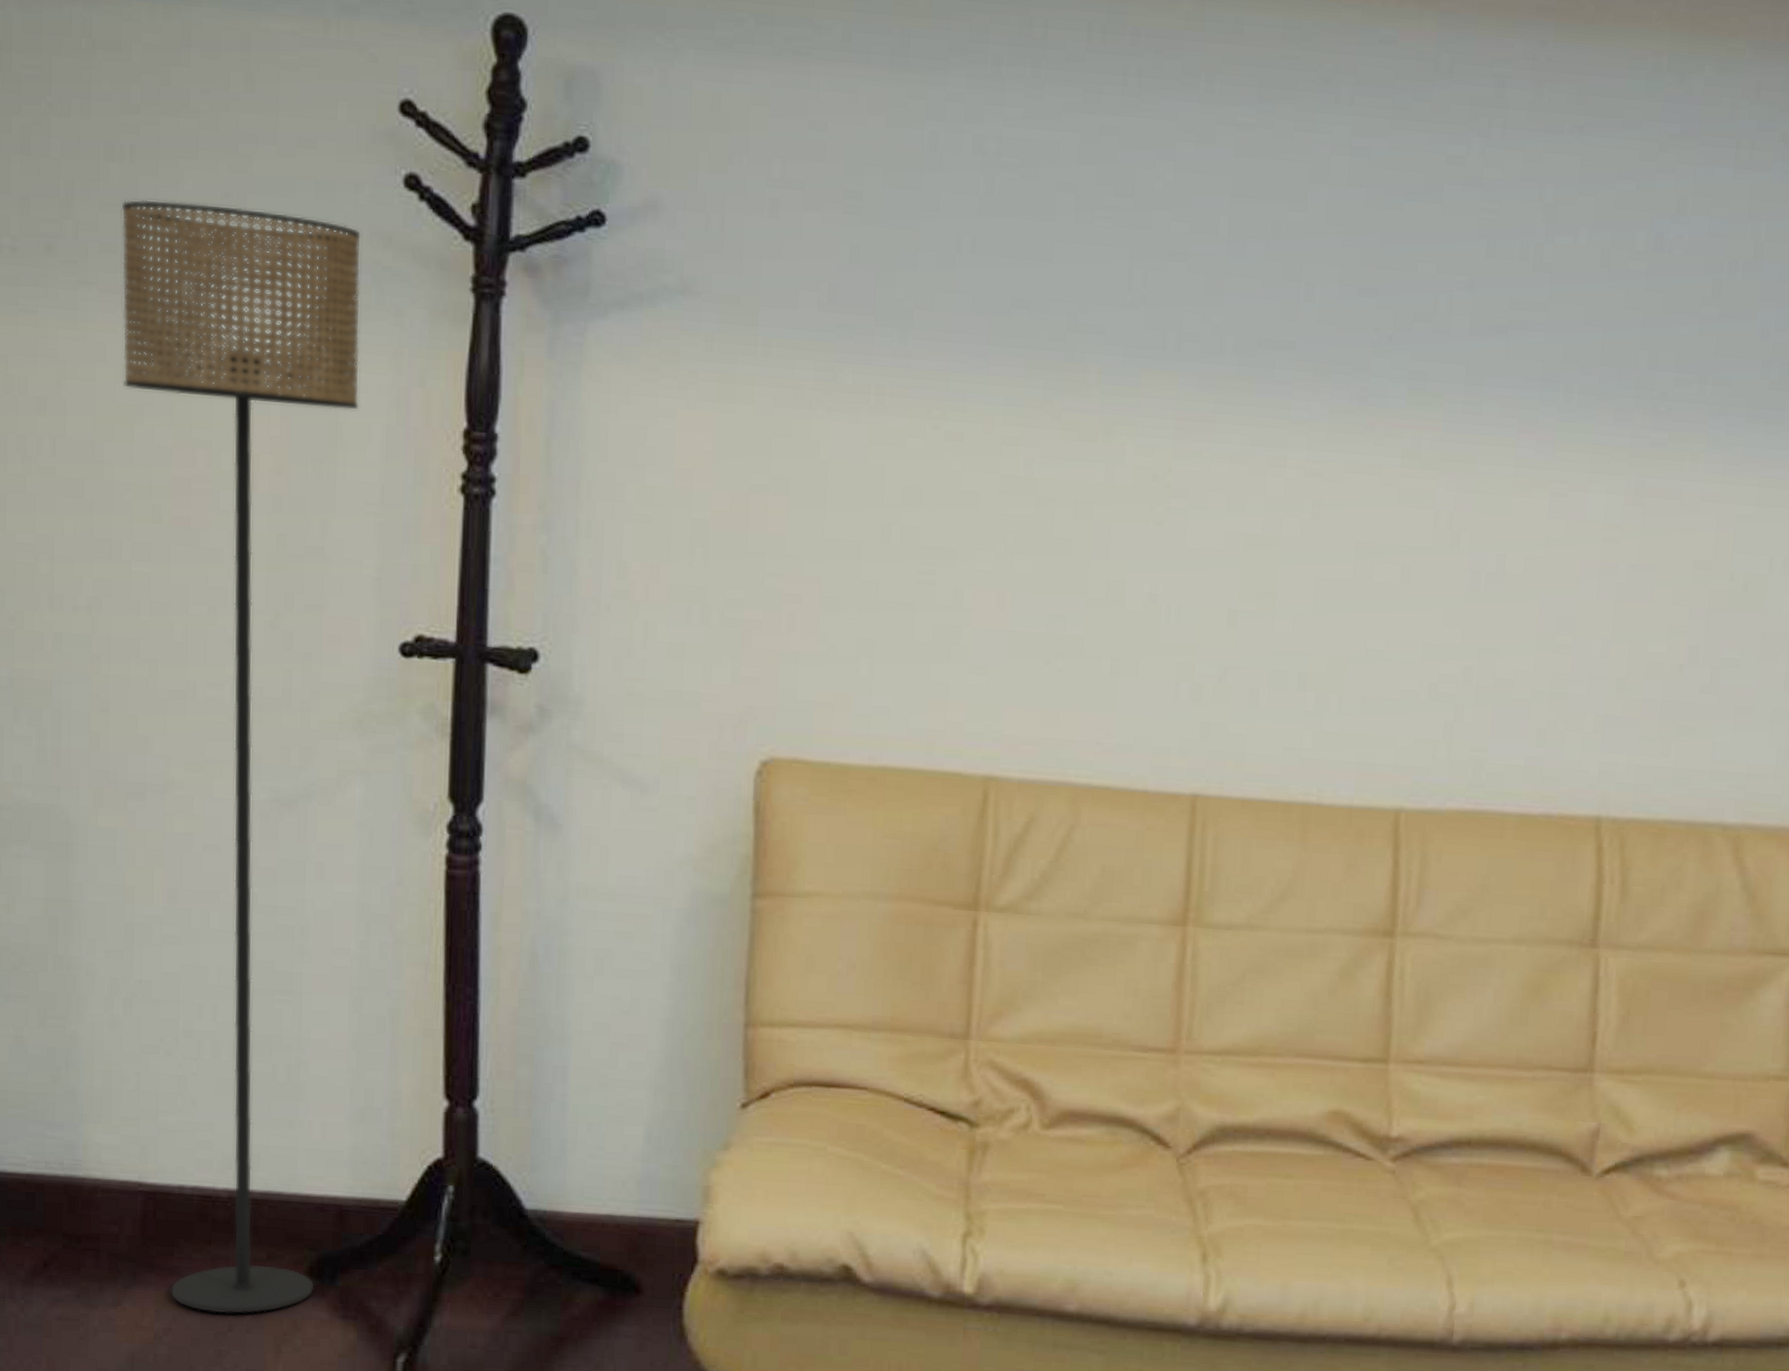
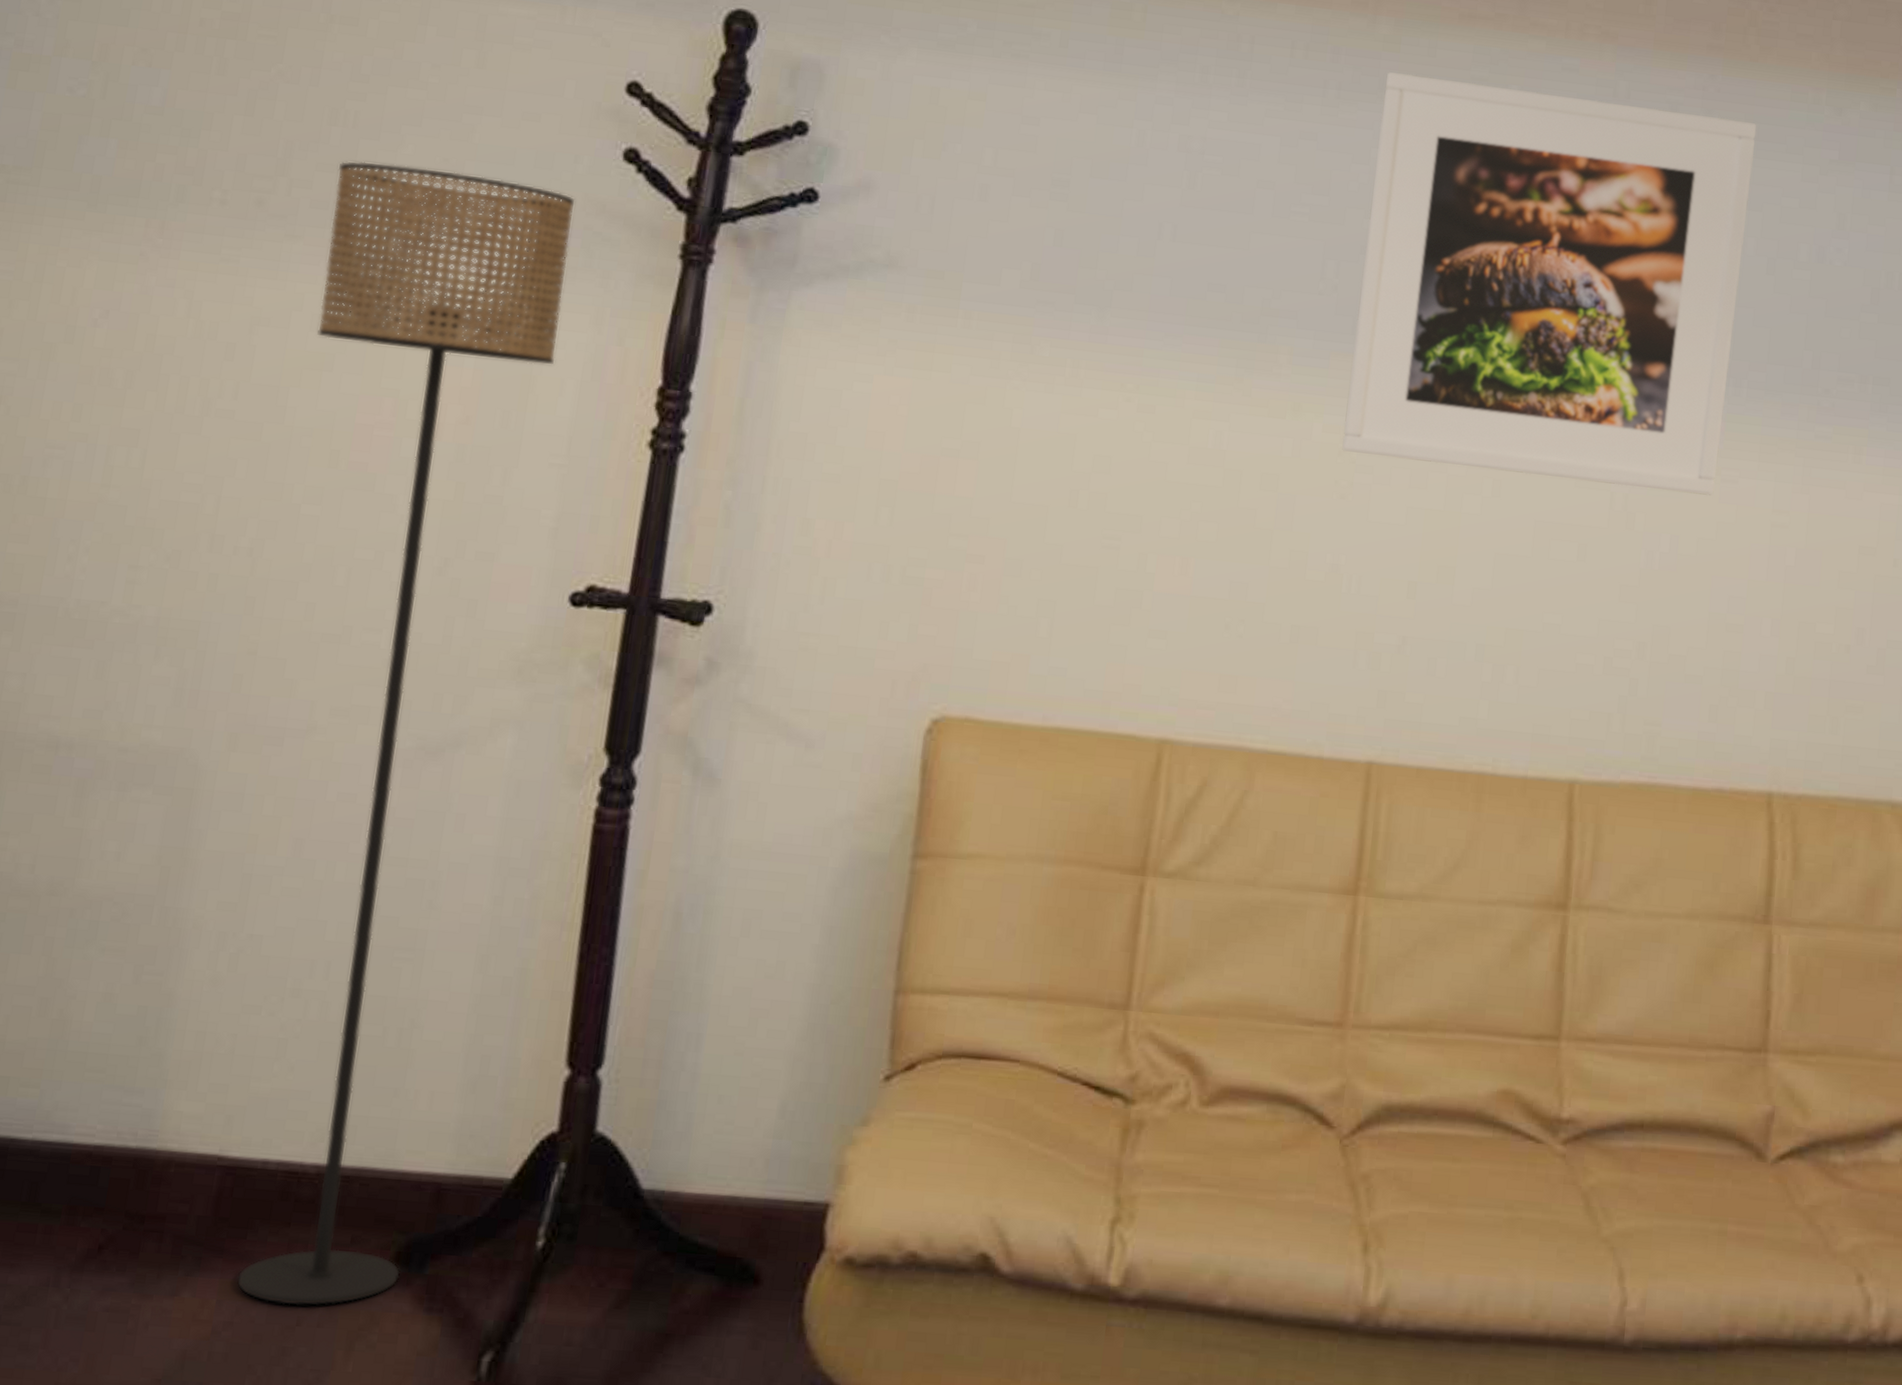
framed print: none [1155,54,1591,511] -> present [1341,72,1757,496]

